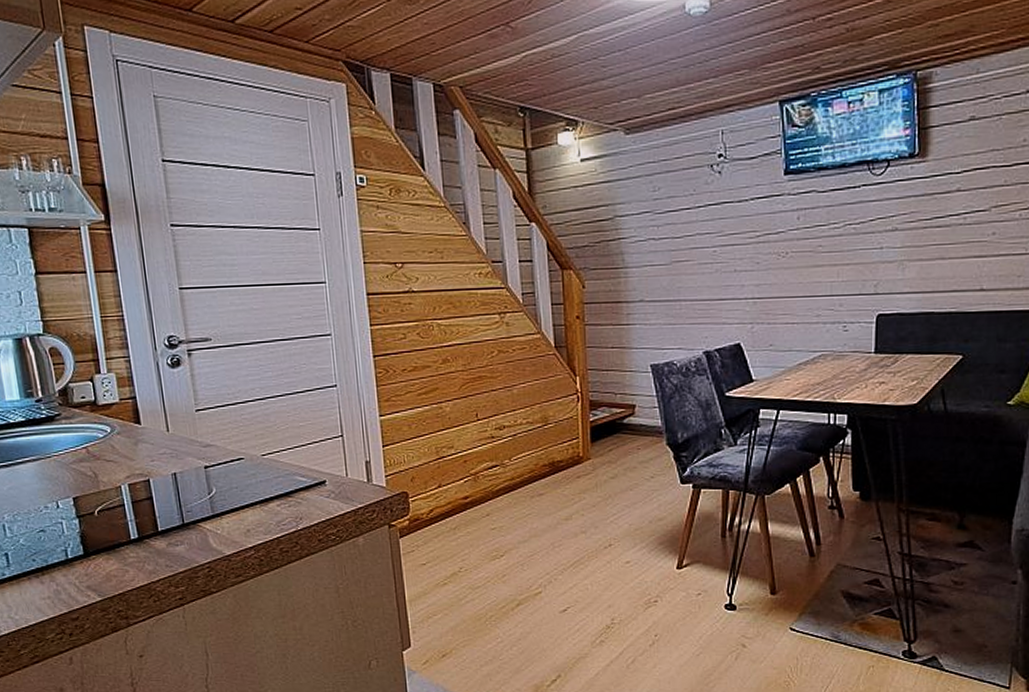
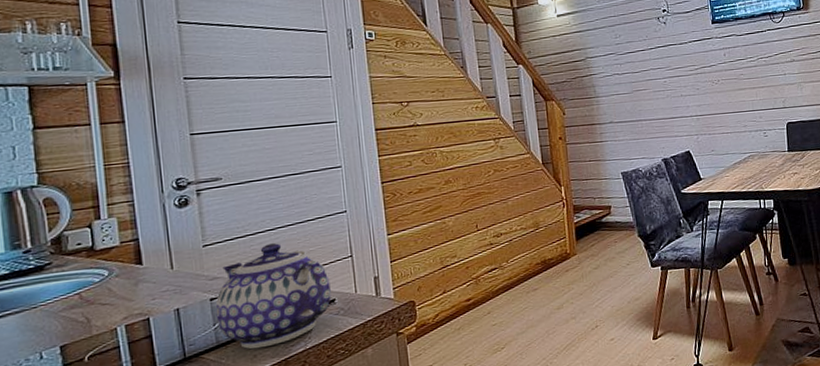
teapot: none [209,414,322,524] -> present [215,243,331,350]

